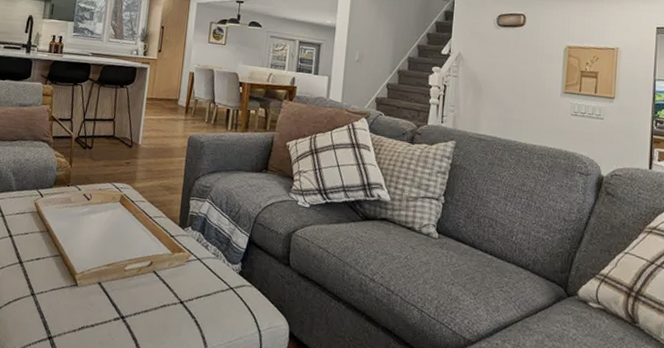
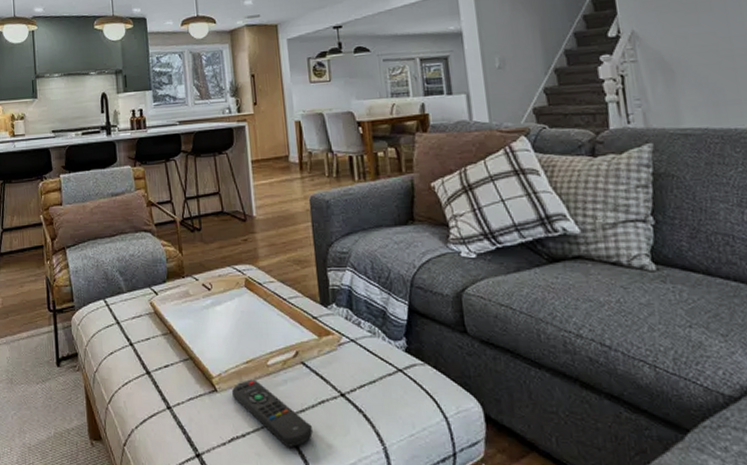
remote control: none [90,280,151,340] -> present [232,379,313,447]

